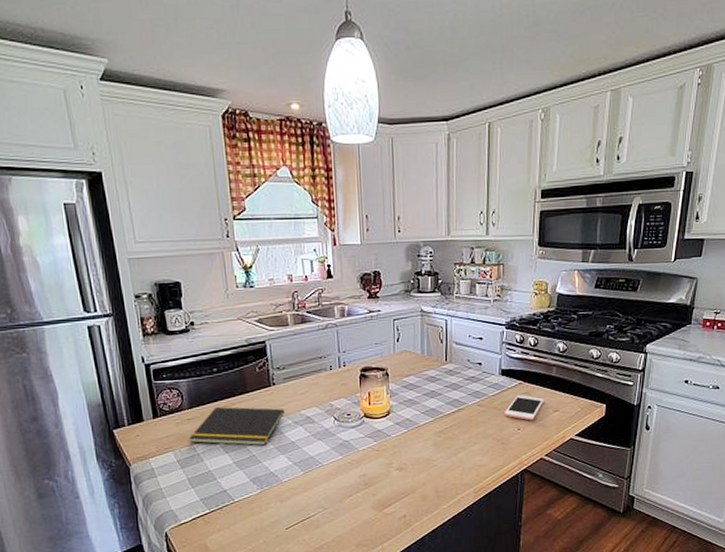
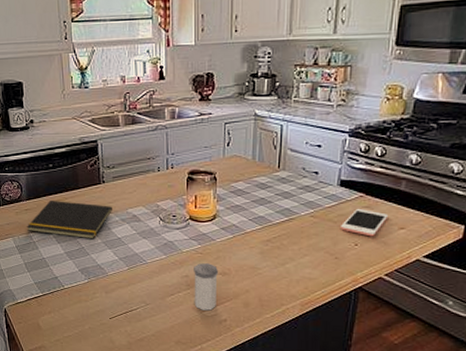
salt shaker: none [371,460,395,509] -> present [194,263,218,311]

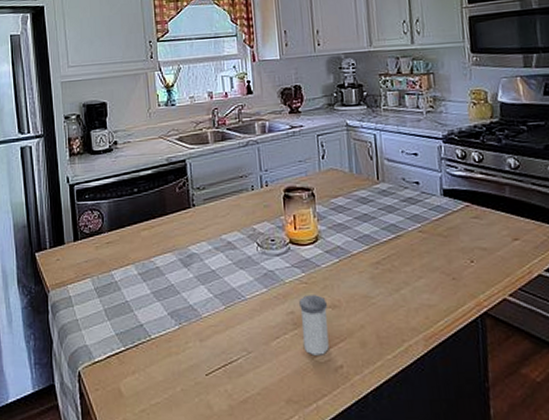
notepad: present [26,201,112,240] -> none [107,230,204,275]
cell phone: present [339,208,389,237] -> none [451,219,500,251]

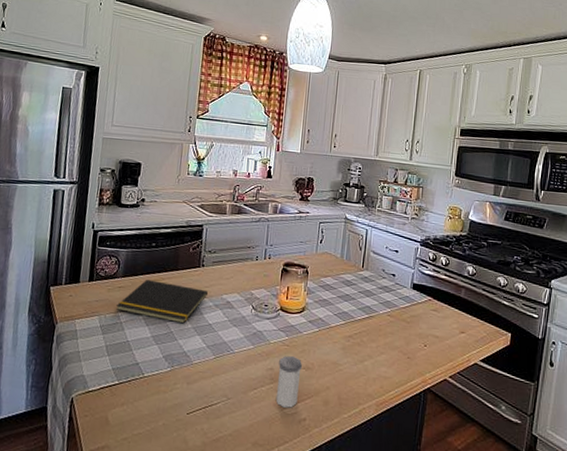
notepad: none [107,230,204,275] -> present [115,280,208,324]

